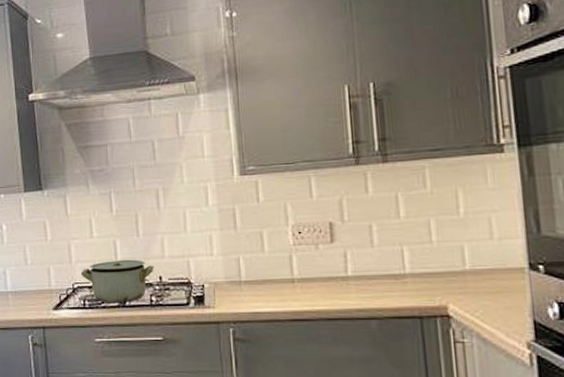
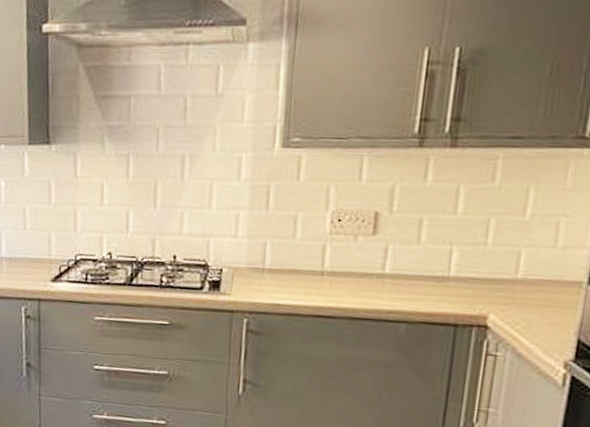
cooking pot: present [80,259,154,303] -> none [85,232,169,281]

